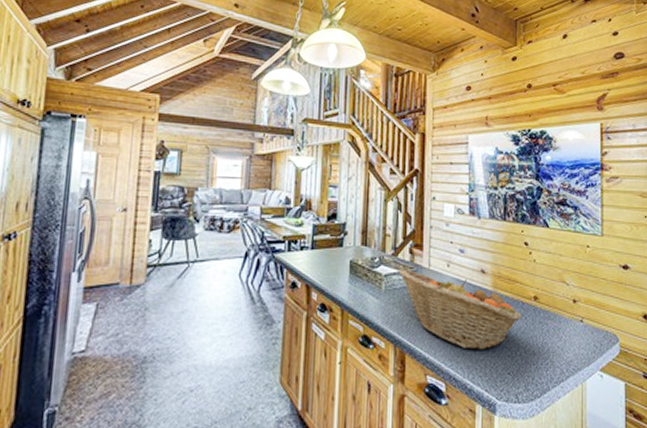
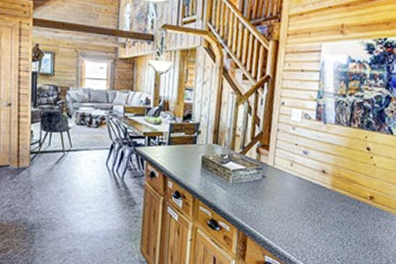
fruit basket: present [398,268,522,350] -> none [245,165,357,239]

